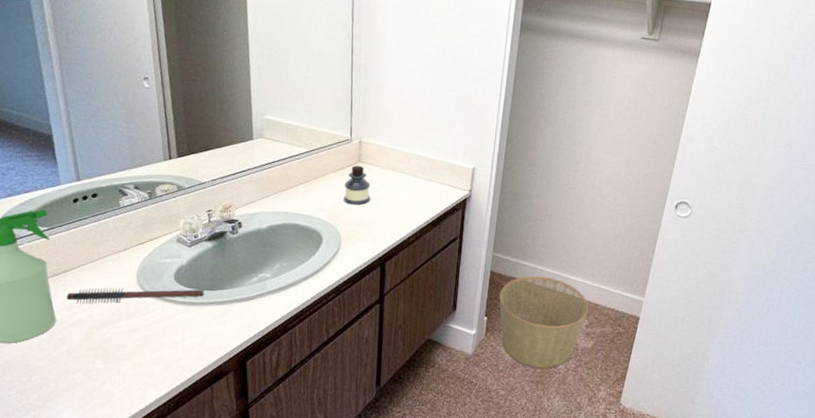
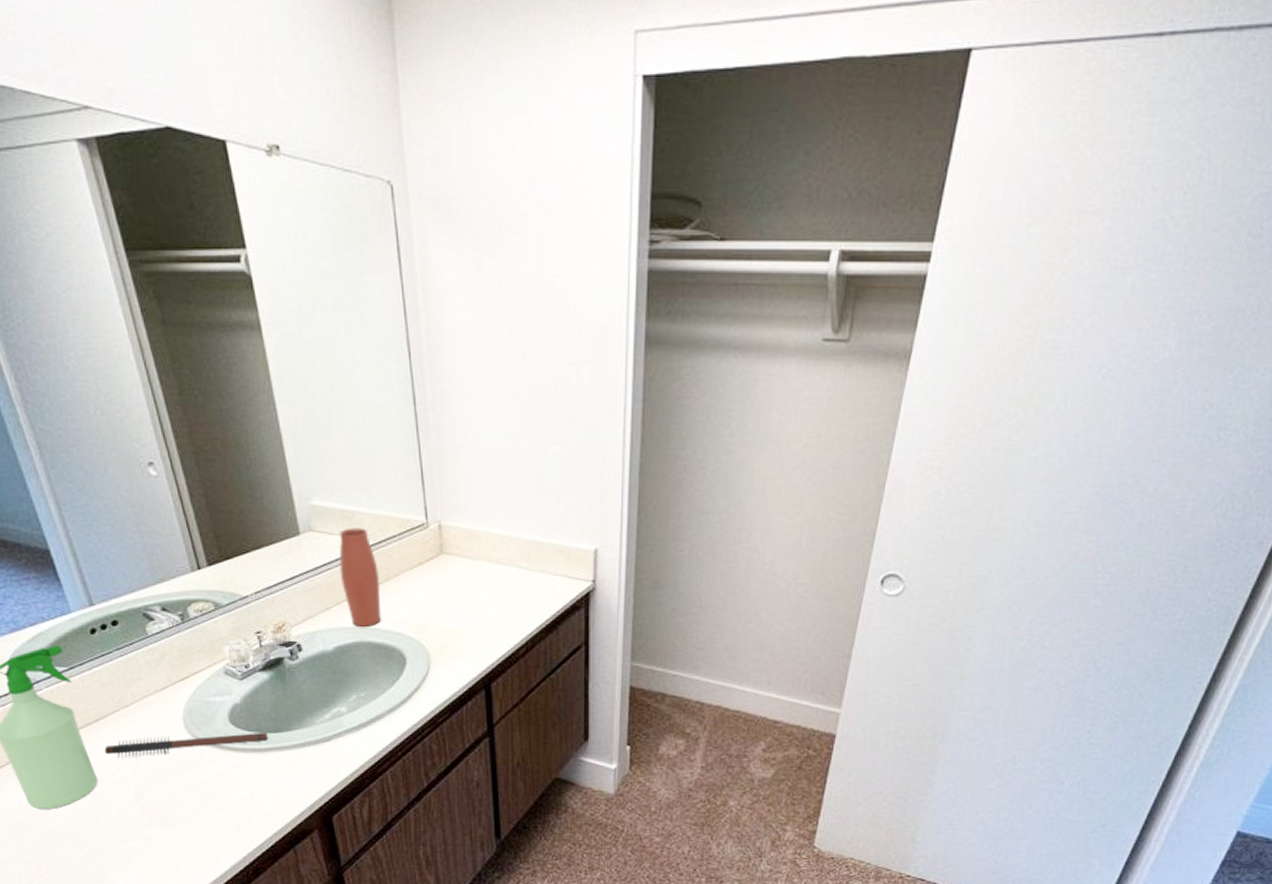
vase: none [280,138,311,213] -> present [339,528,381,627]
ink bottle: present [343,166,370,205] -> none [425,559,462,611]
basket: present [499,276,589,369] -> none [644,689,765,808]

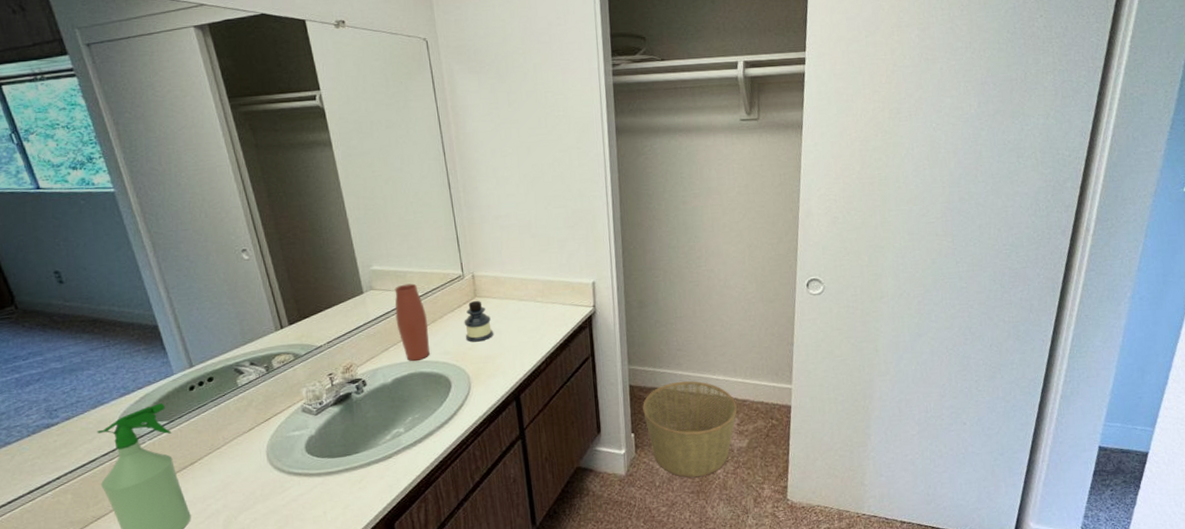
hairbrush: present [104,732,268,758] -> none [197,457,339,495]
ink bottle: none [425,559,462,611] -> present [464,301,493,342]
basket: none [644,689,765,808] -> present [643,381,737,478]

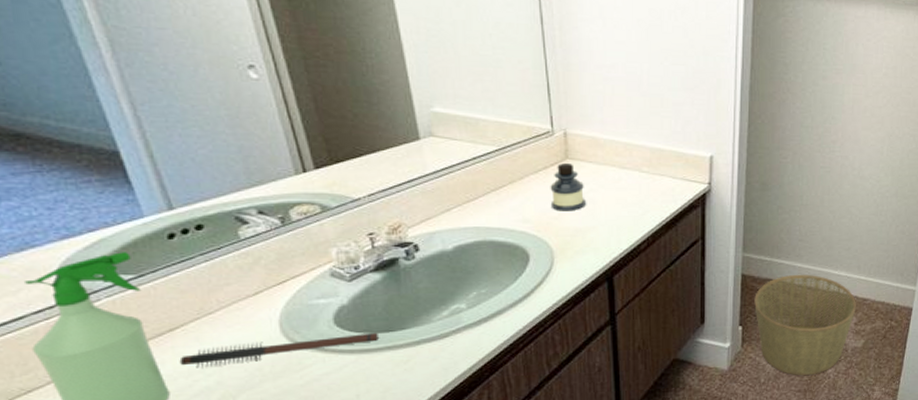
hairbrush: none [197,457,339,495] -> present [179,332,378,368]
vase: present [394,283,430,361] -> none [461,134,504,226]

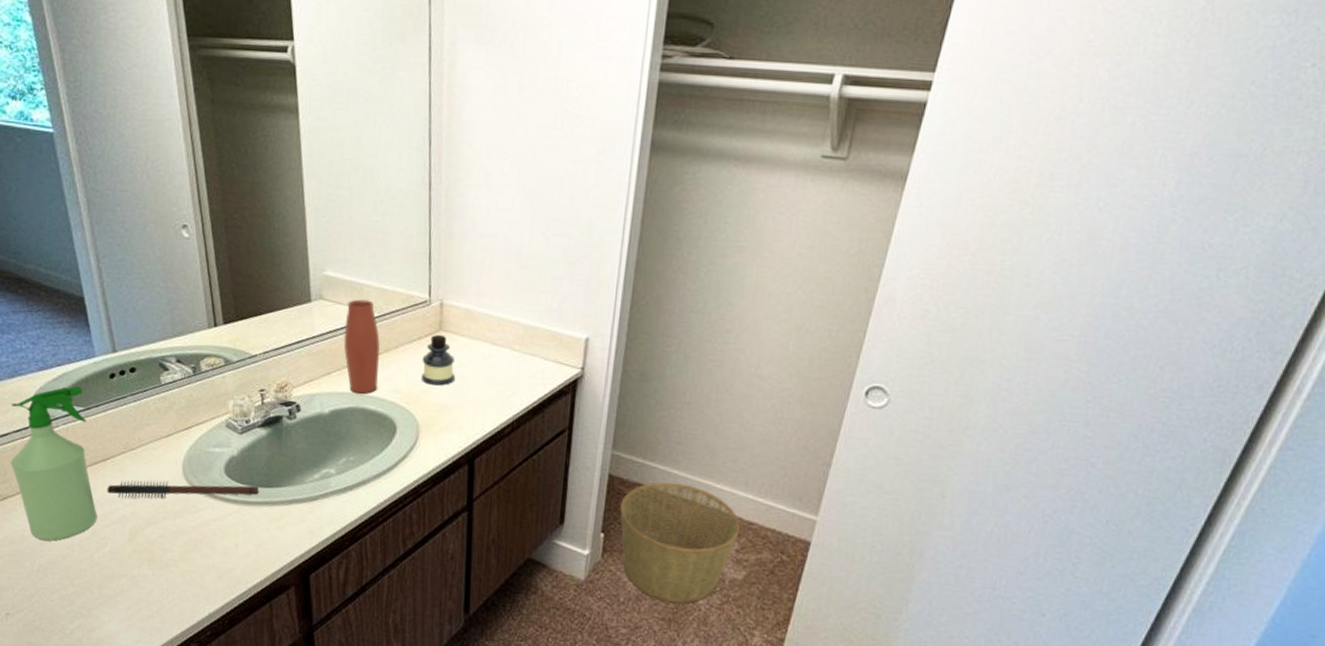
vase: none [461,134,504,226] -> present [343,299,381,394]

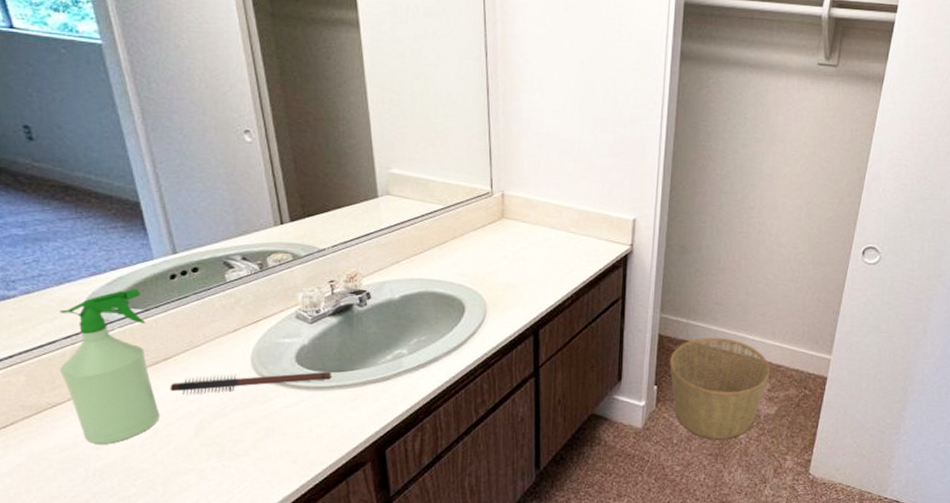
vase: present [343,299,381,394] -> none [411,193,447,279]
ink bottle: present [421,335,455,385] -> none [486,222,518,267]

